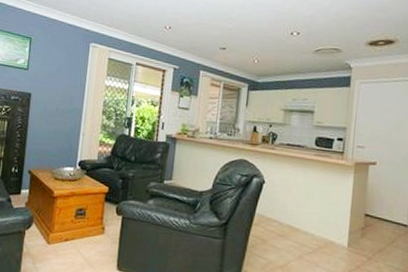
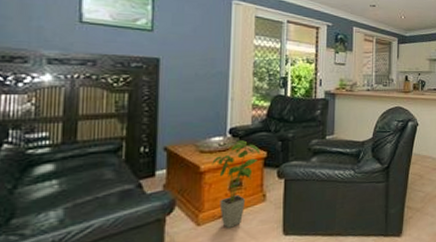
house plant: none [63,173,103,252] -> present [212,140,261,228]

